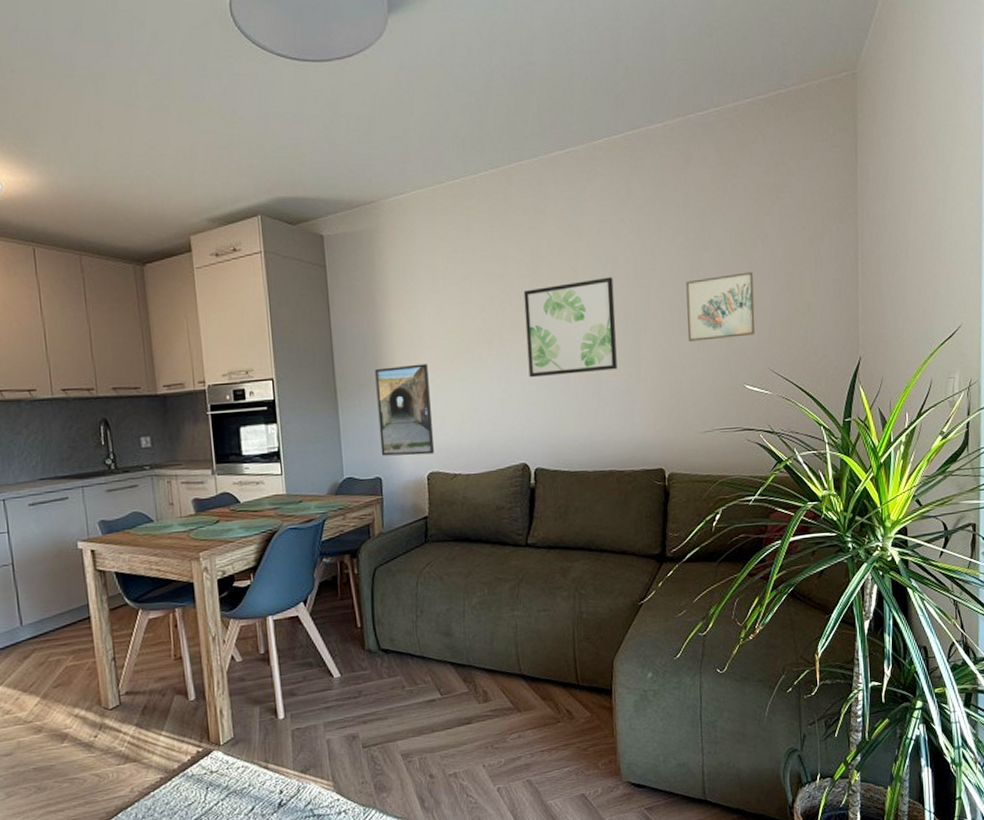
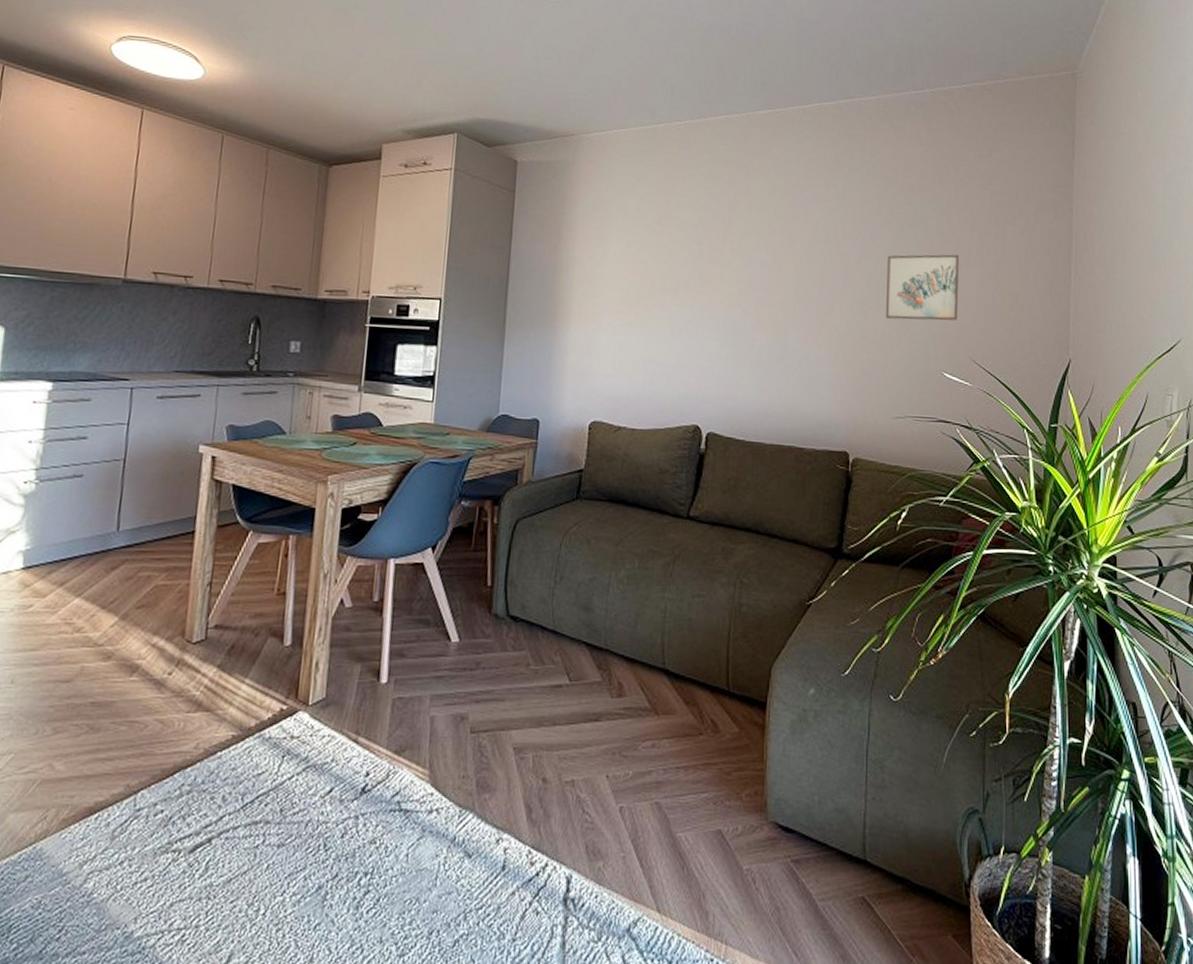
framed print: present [375,363,435,456] -> none [543,302,606,402]
wall art: present [523,276,617,378] -> none [712,240,811,338]

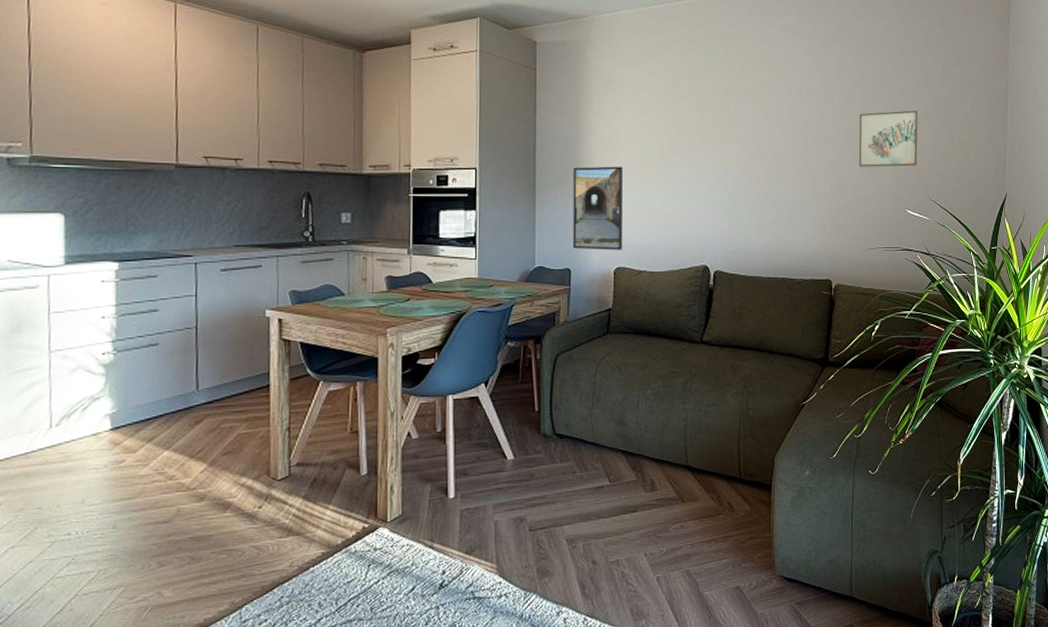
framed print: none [543,302,606,402] -> present [572,166,623,250]

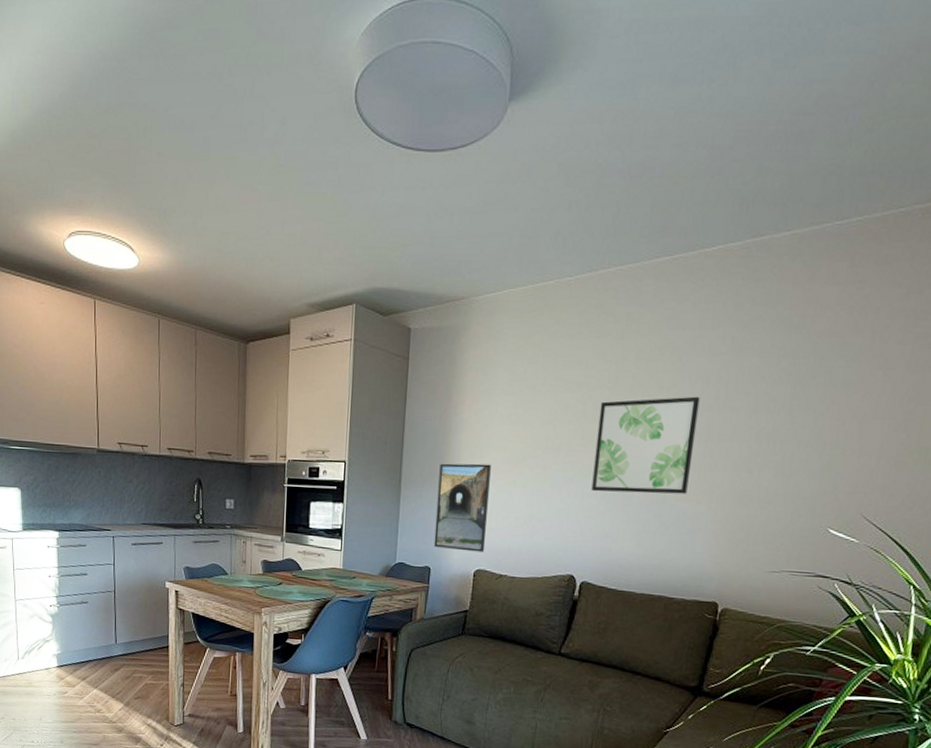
wall art: none [715,103,796,188] -> present [591,396,700,495]
wall art: present [858,110,918,167] -> none [772,406,864,477]

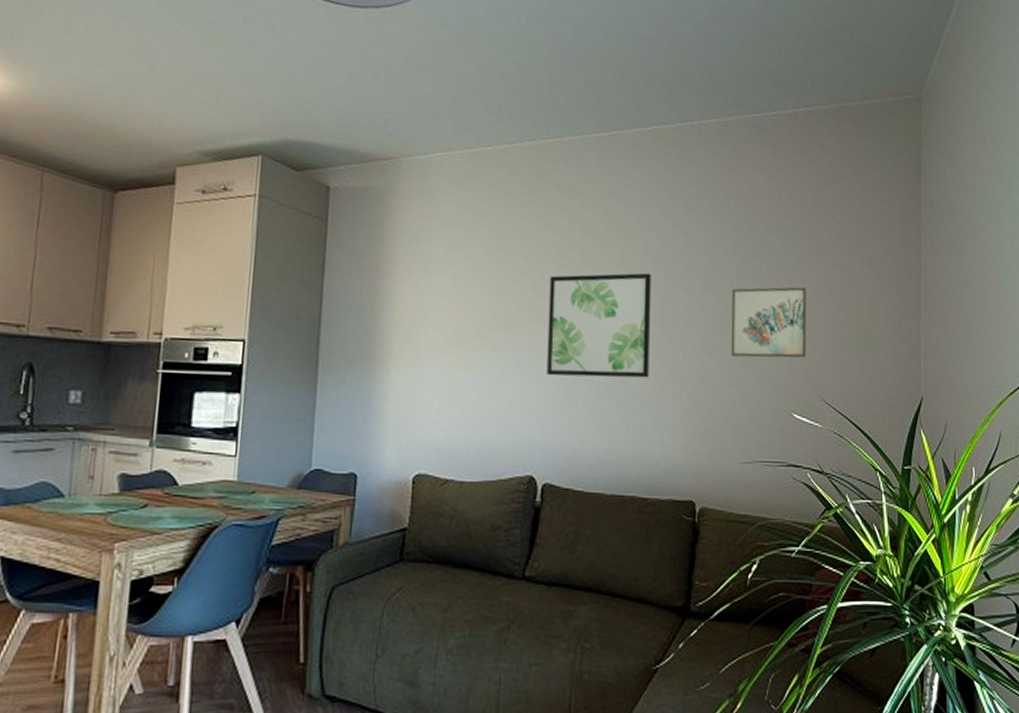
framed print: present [434,463,491,552] -> none [361,343,430,452]
wall art: none [772,406,864,477] -> present [731,287,807,358]

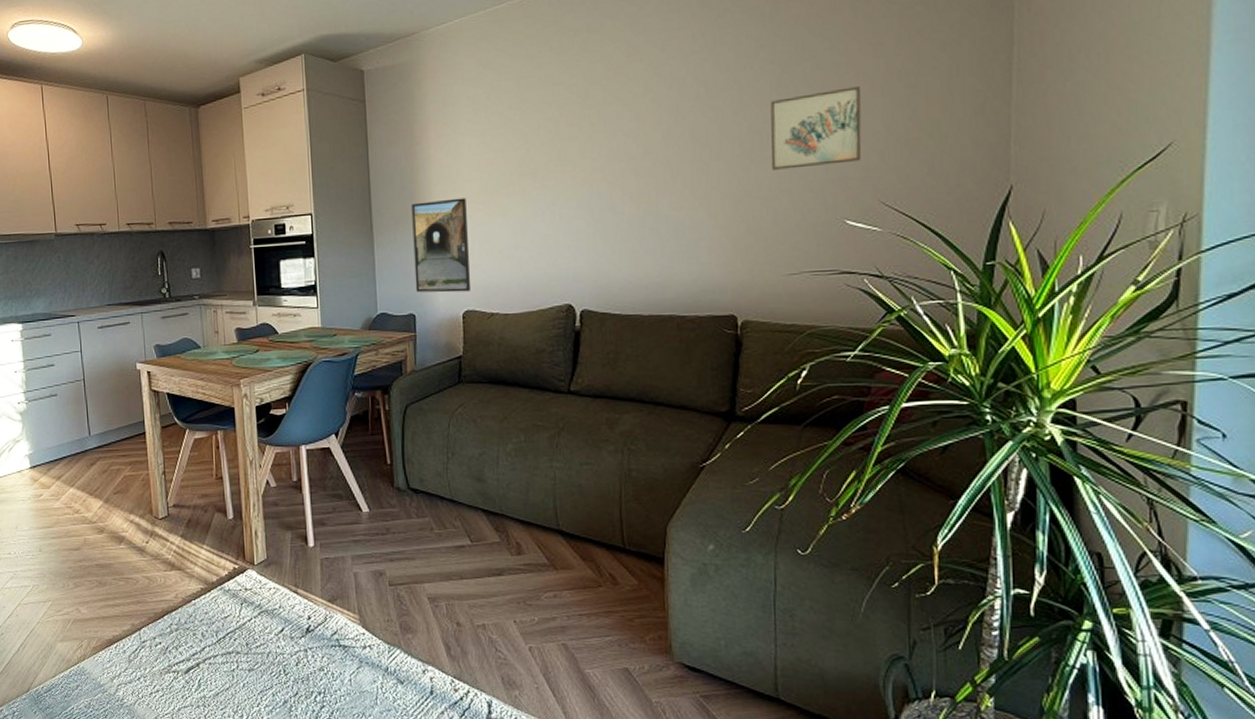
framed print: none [361,343,430,452] -> present [411,198,472,293]
wall art: present [547,273,652,378] -> none [573,99,682,213]

